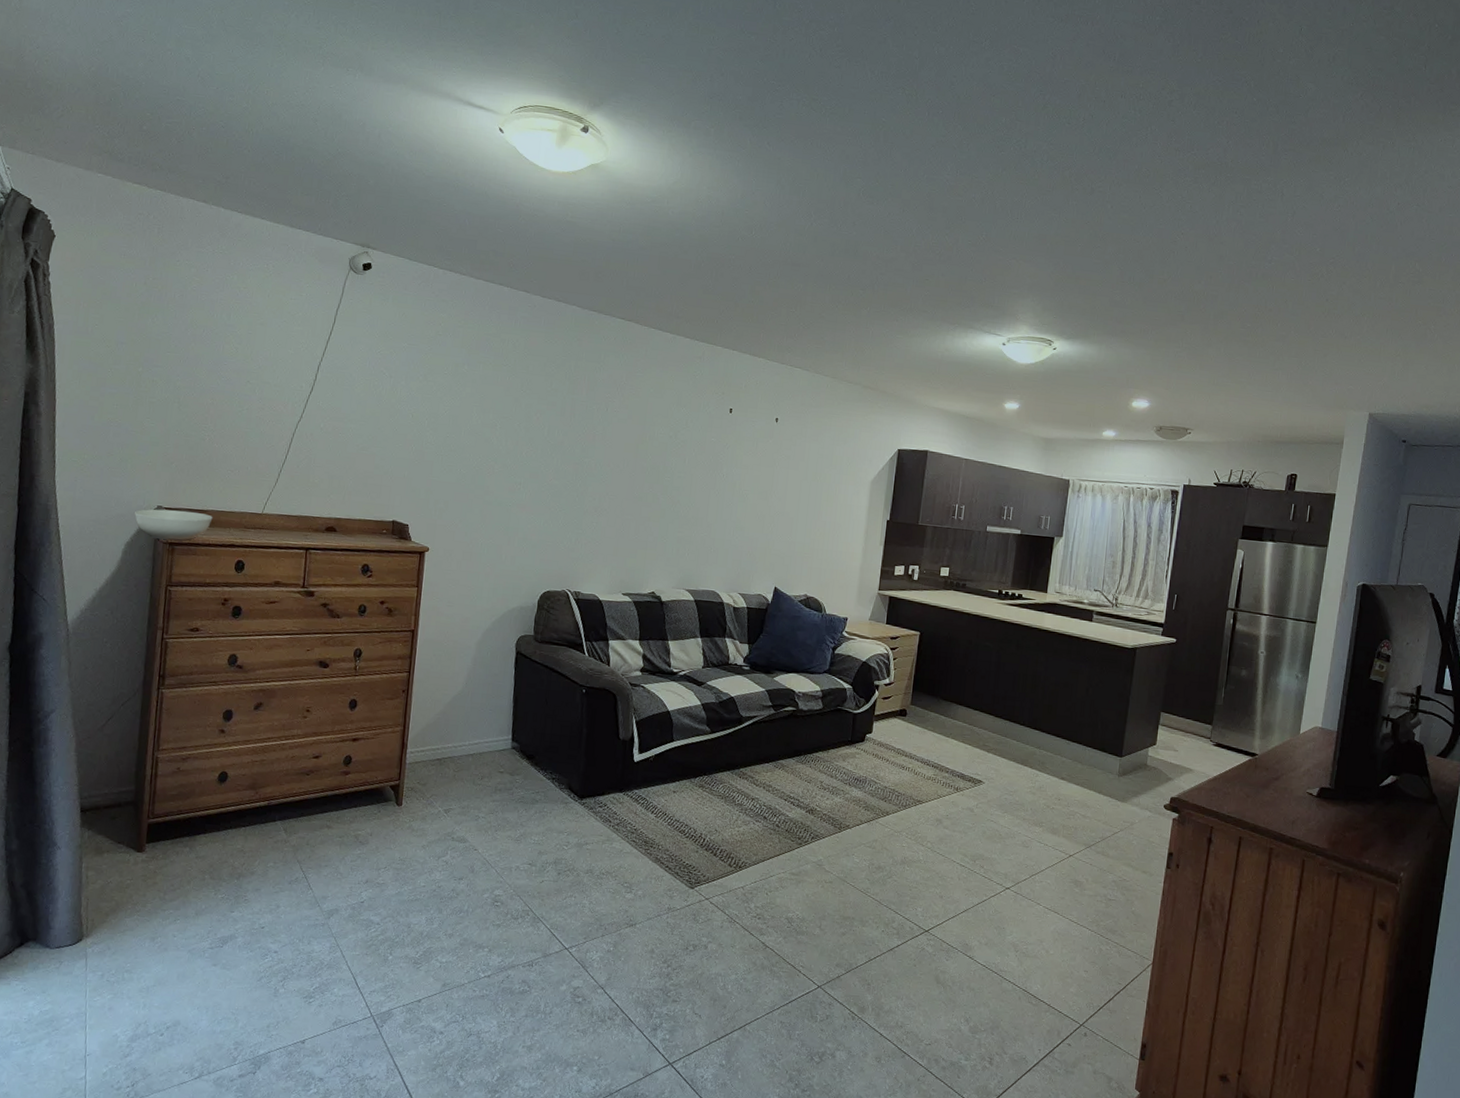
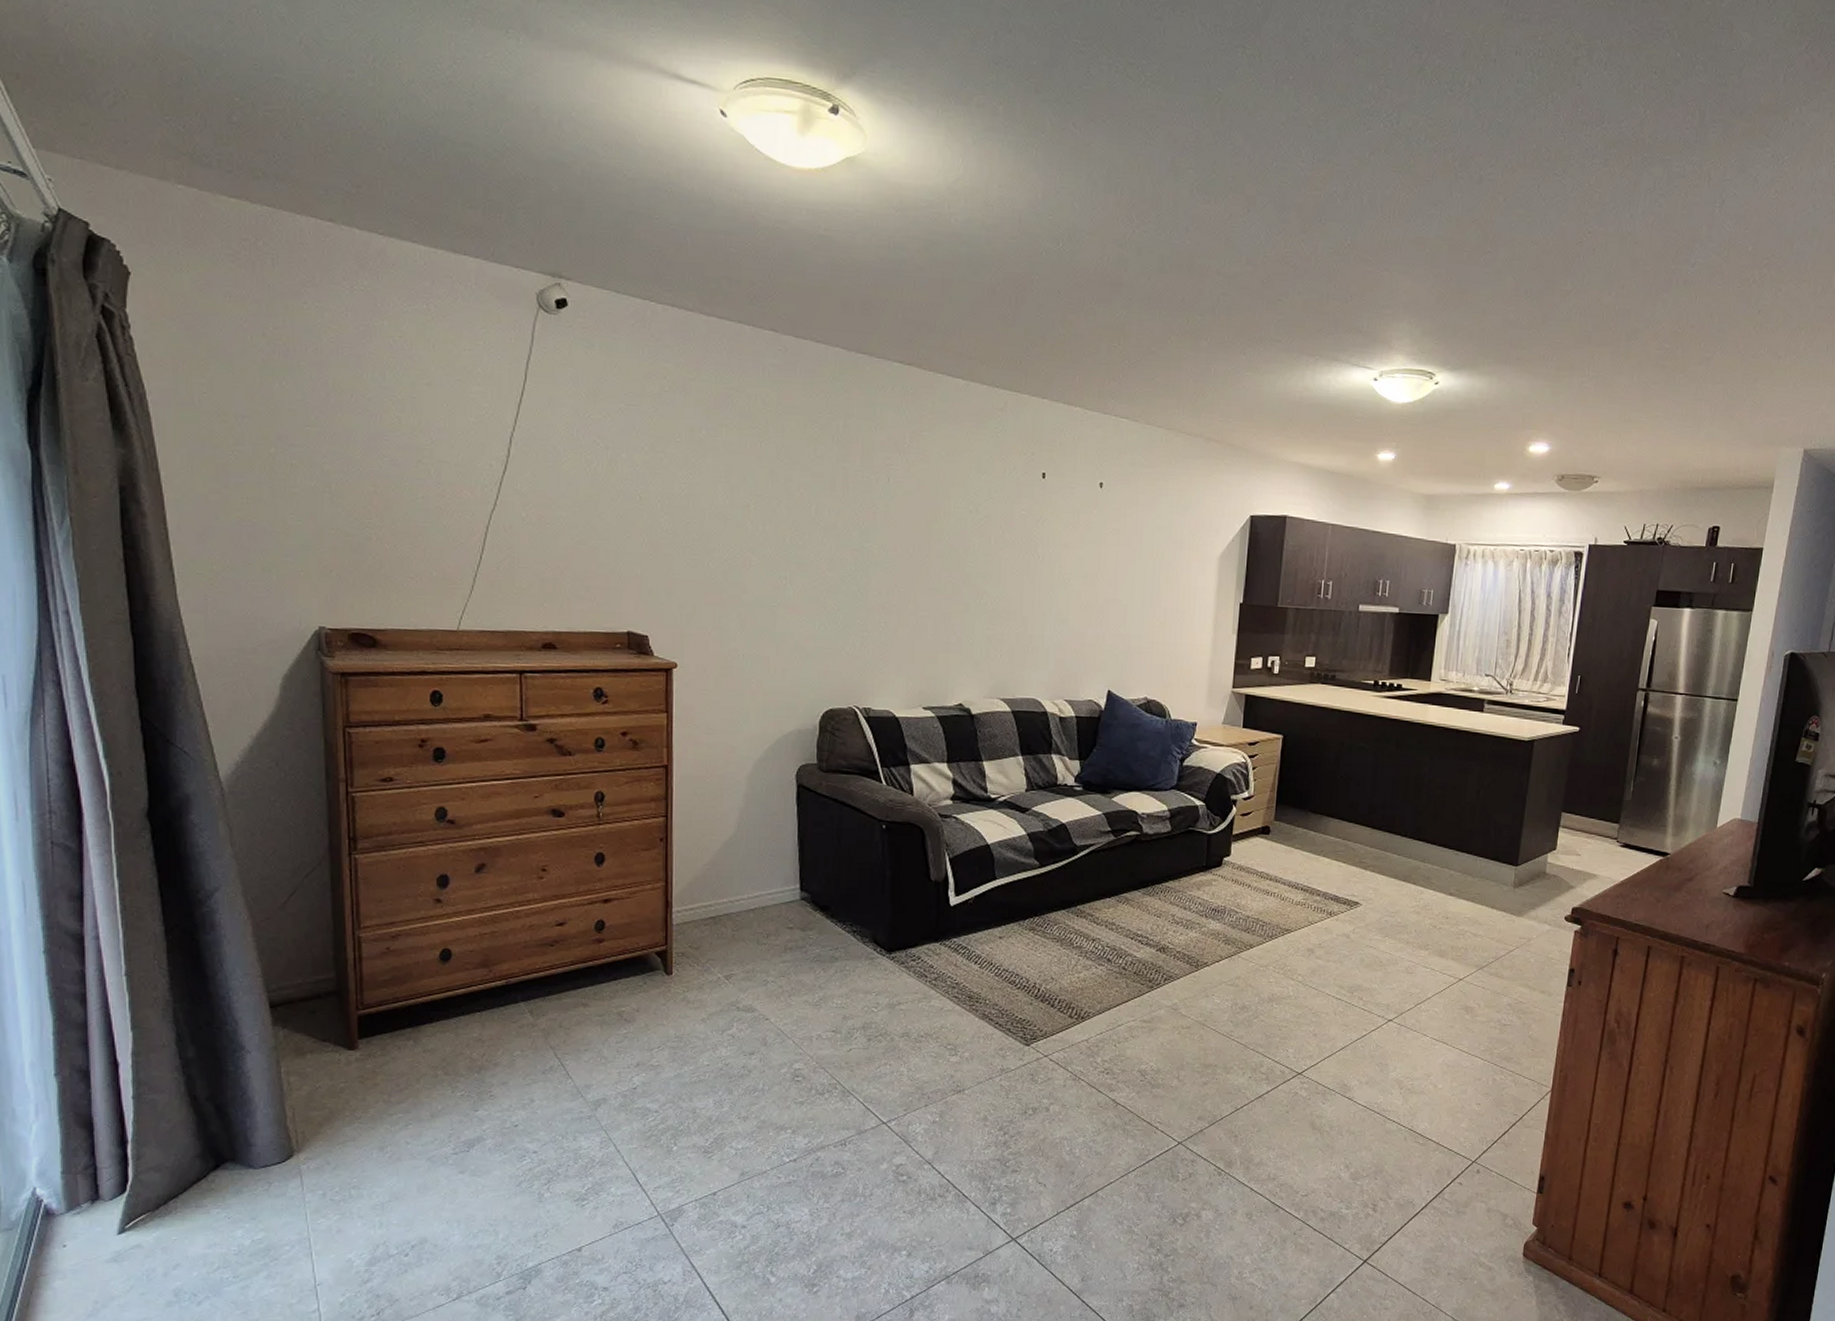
bowl: present [134,509,213,542] -> none [288,630,394,671]

